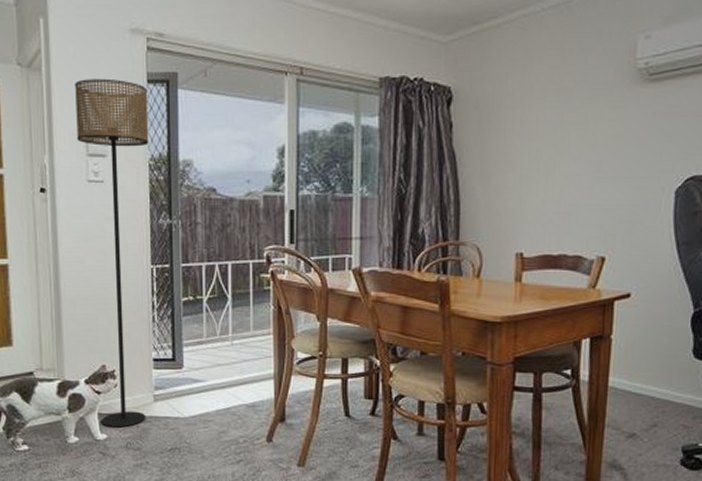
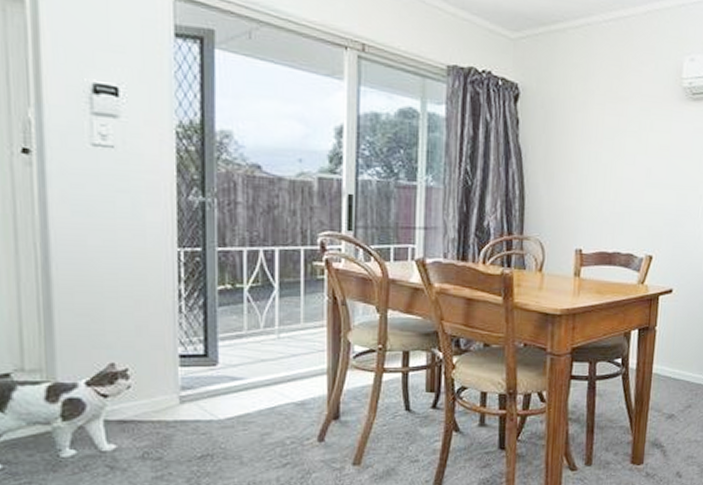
floor lamp: present [75,78,149,428] -> none [74,21,177,435]

